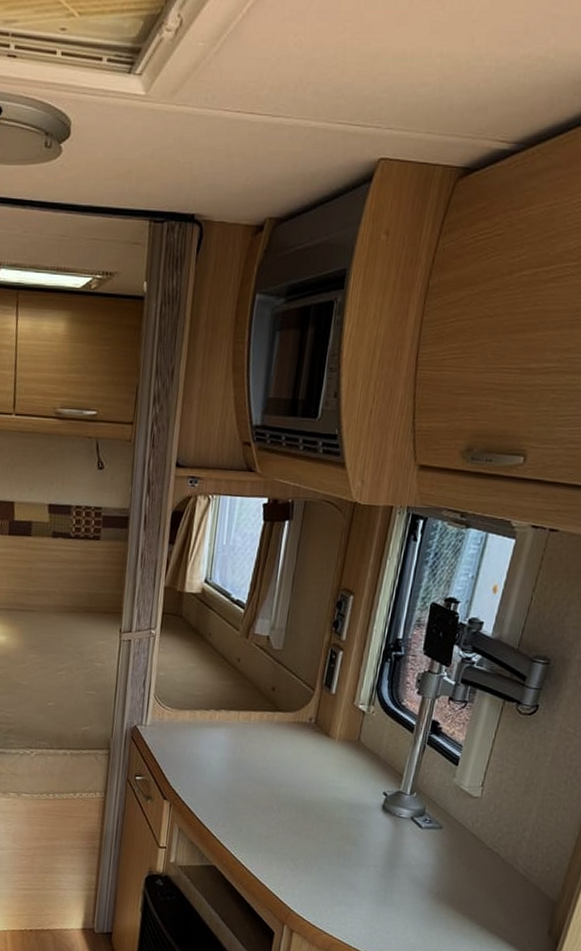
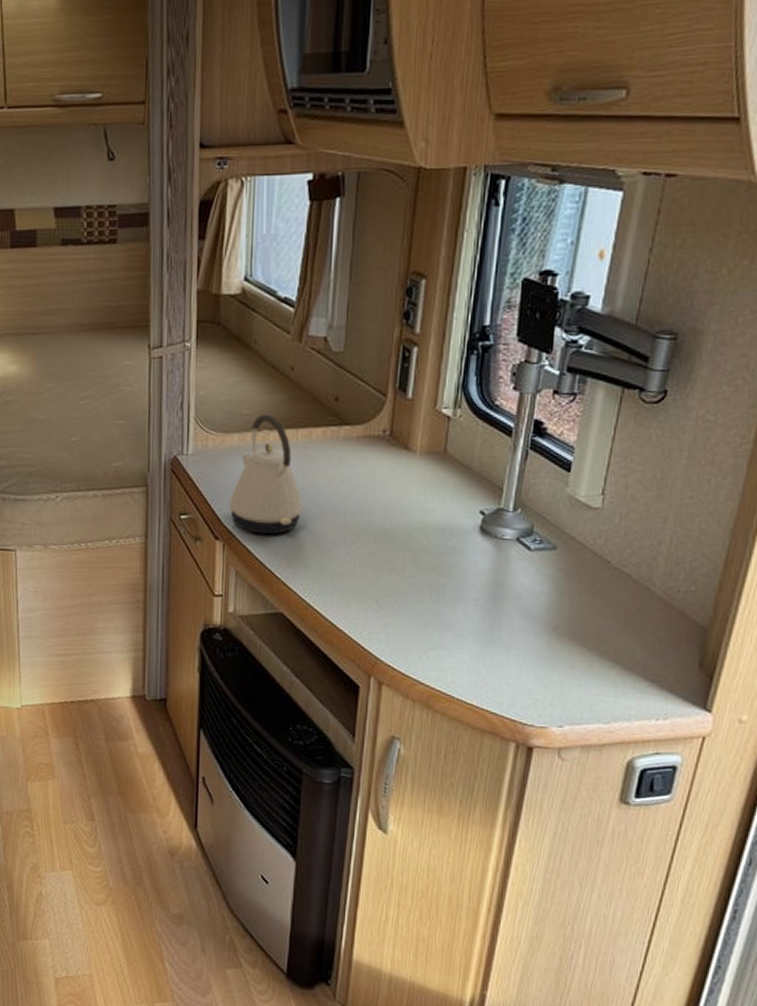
kettle: none [177,696,240,799] -> present [229,414,303,535]

